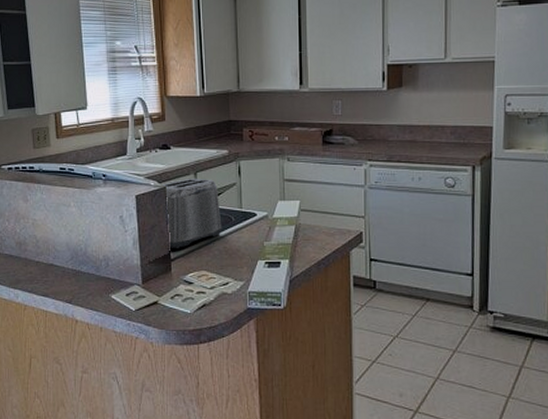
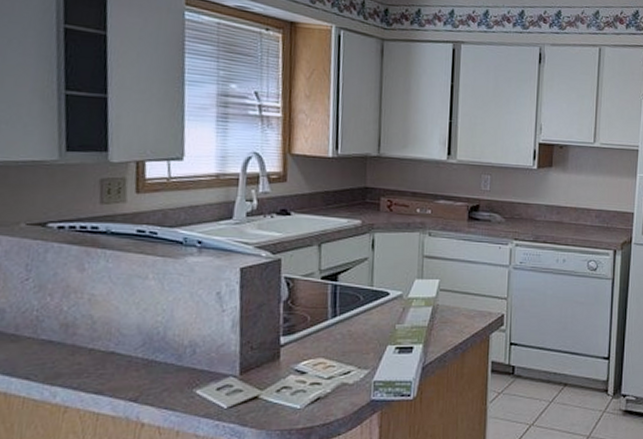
toaster: present [163,178,222,248] -> none [277,250,348,332]

